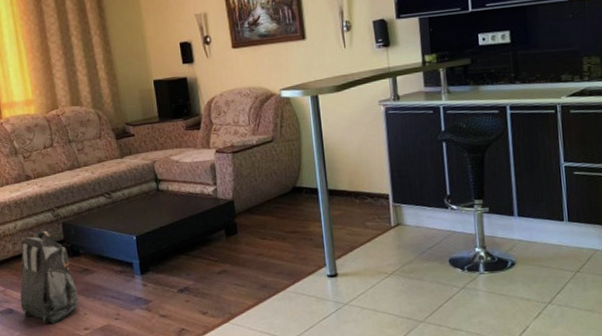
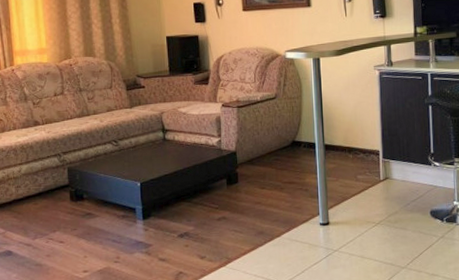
backpack: present [20,230,80,324] -> none [20,175,80,266]

